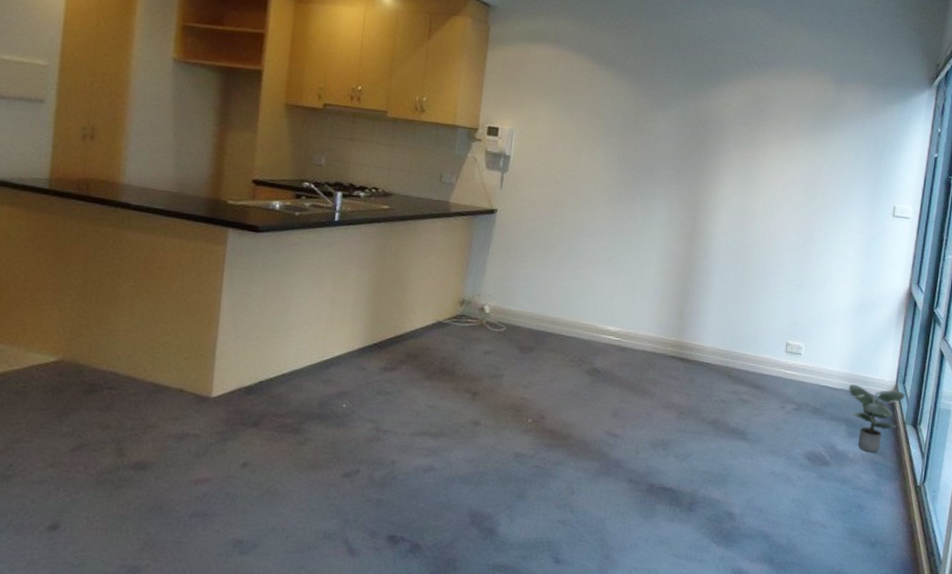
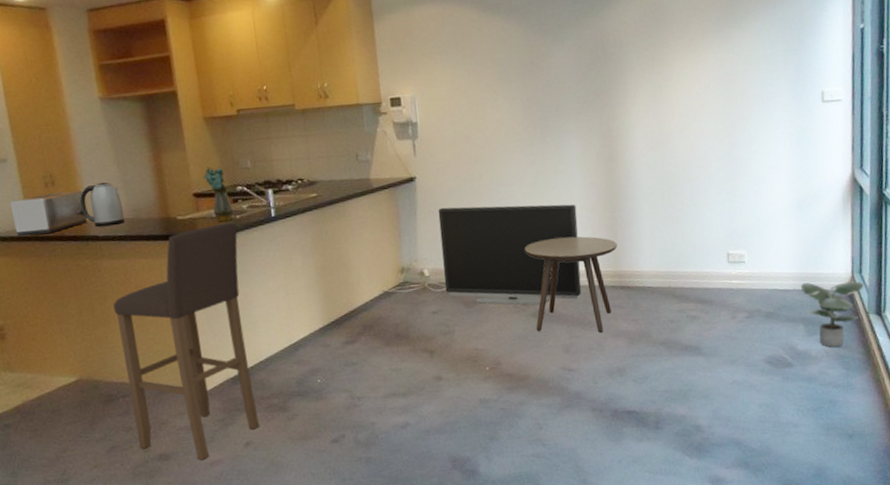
toaster: none [31,145,125,191] -> present [10,189,88,236]
bar stool: none [114,217,294,476] -> present [113,222,259,460]
kettle: none [119,147,169,196] -> present [80,182,125,227]
vase: none [269,154,295,217] -> present [204,166,234,222]
television: none [503,245,652,364] -> present [438,204,582,306]
side table: none [588,297,685,402] -> present [524,236,618,333]

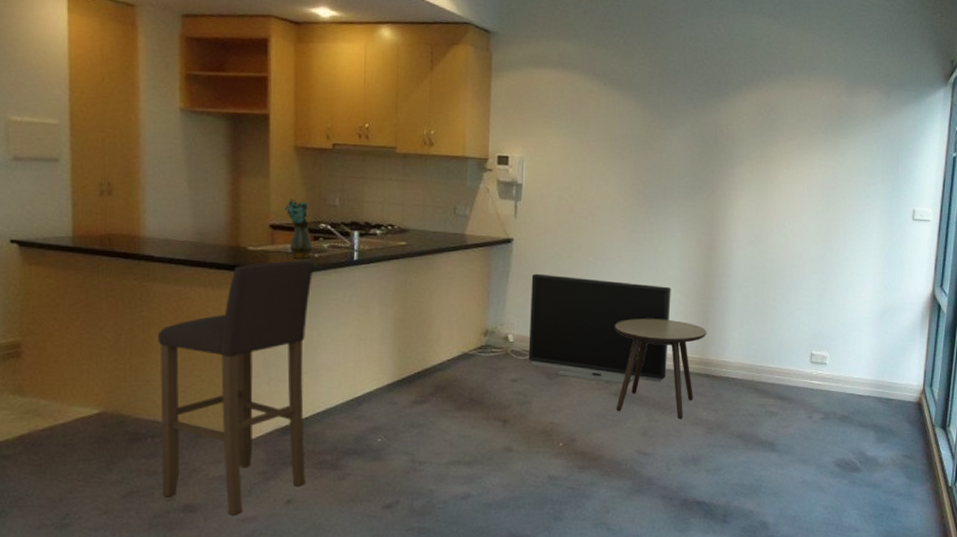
toaster: present [10,189,88,236] -> none [54,202,143,247]
kettle: present [80,182,125,227] -> none [139,198,188,248]
potted plant: present [800,281,864,348] -> none [875,391,933,457]

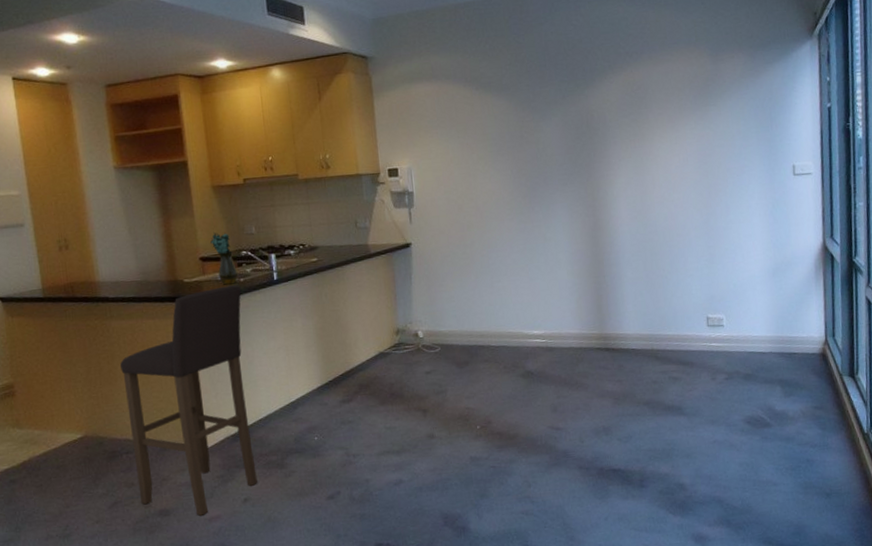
television: present [528,273,671,384] -> none [432,269,569,366]
side table: present [614,318,707,419] -> none [514,300,603,393]

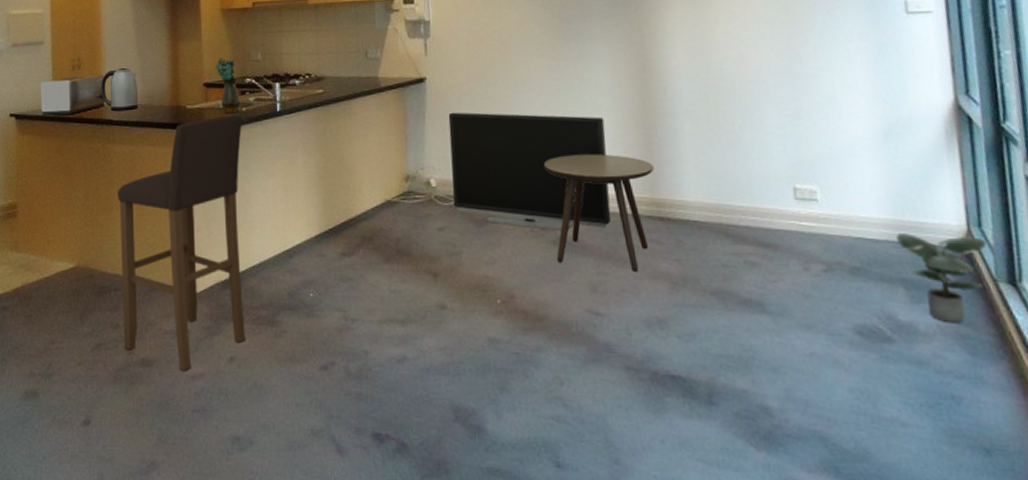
toaster: none [25,253,98,297] -> present [40,74,105,116]
kettle: none [92,246,134,289] -> present [101,67,139,112]
television: none [432,269,569,366] -> present [448,112,612,231]
side table: none [514,300,603,393] -> present [543,154,654,272]
potted plant: none [776,344,837,409] -> present [895,233,986,323]

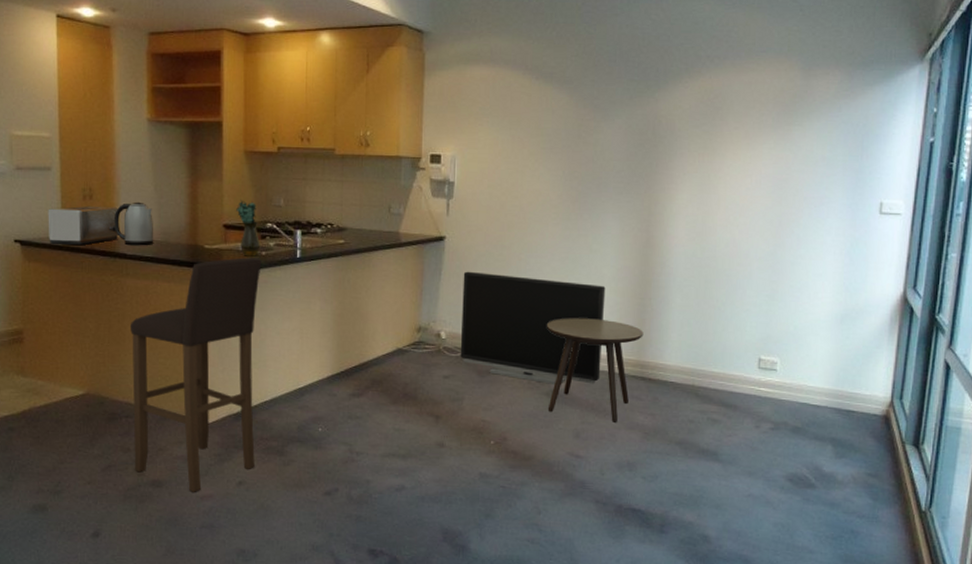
potted plant: present [895,233,986,323] -> none [833,401,903,475]

